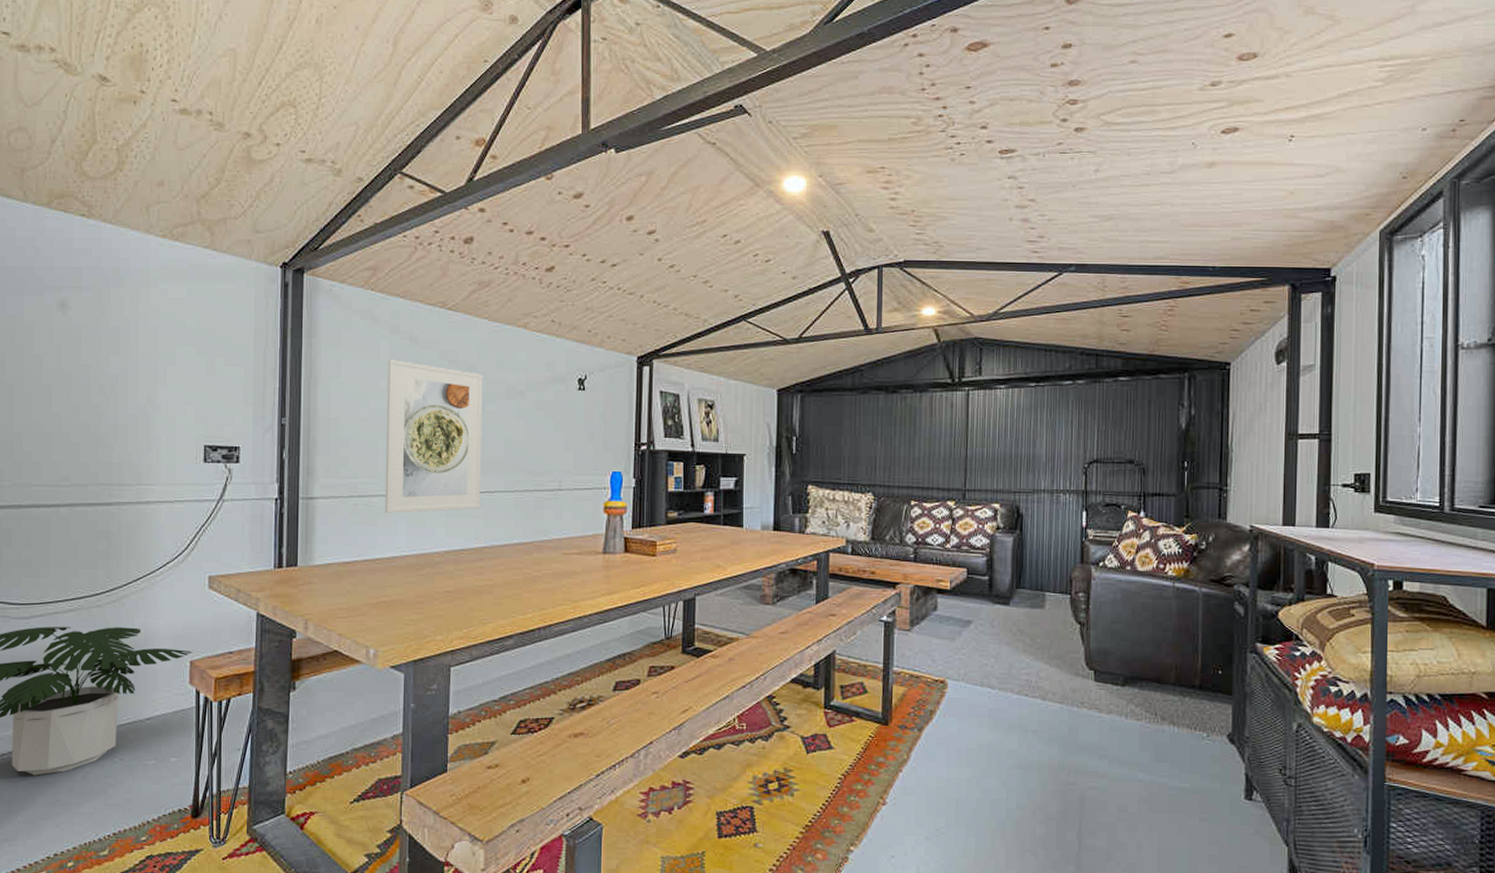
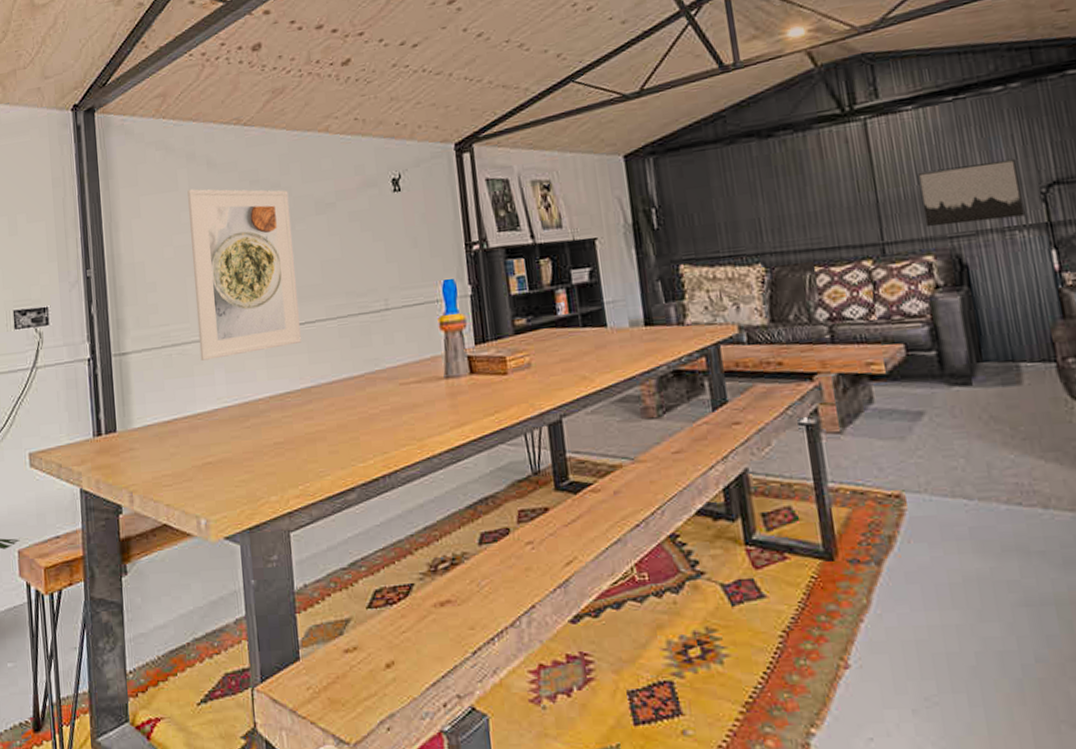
wall art: none [998,438,1071,483] -> present [917,158,1025,228]

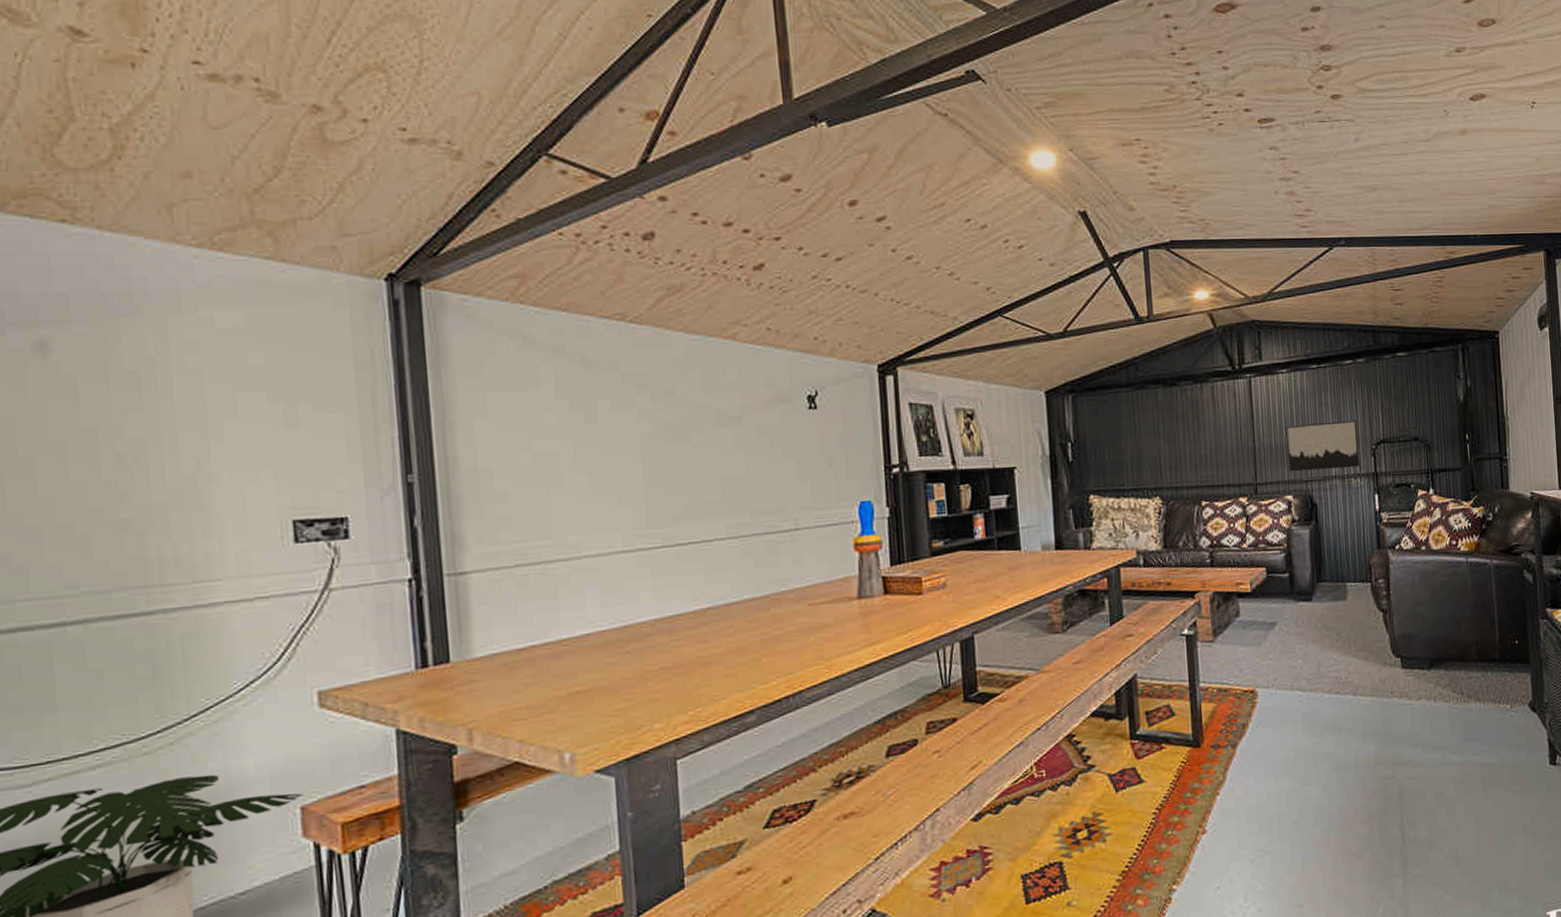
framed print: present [187,189,301,361] -> none [553,388,696,581]

